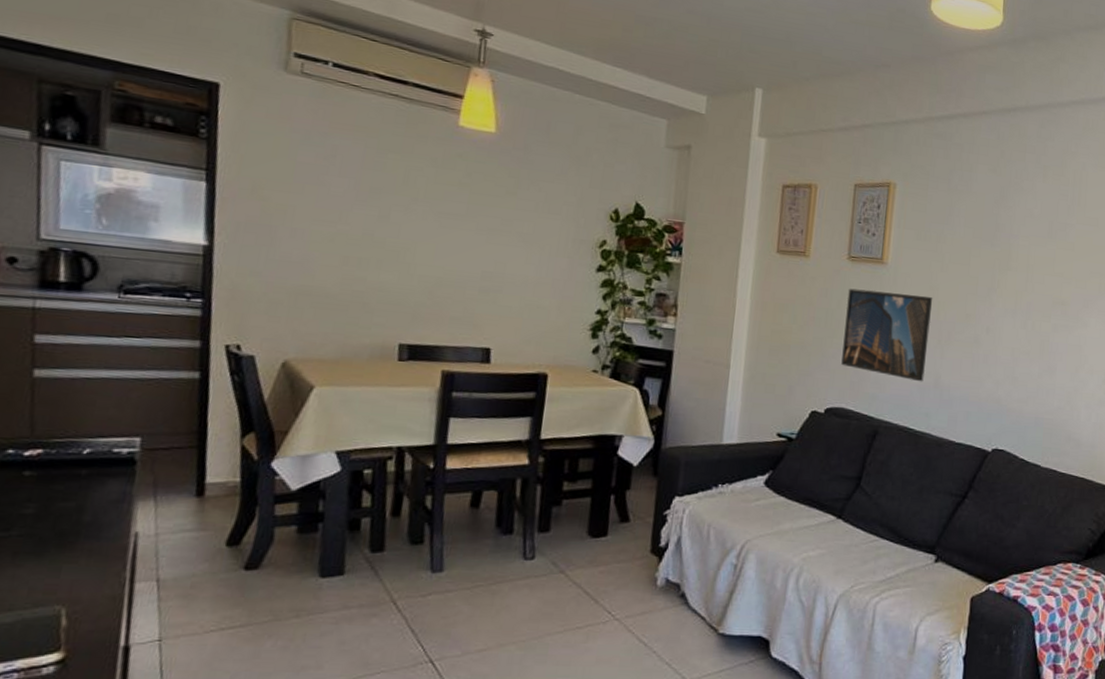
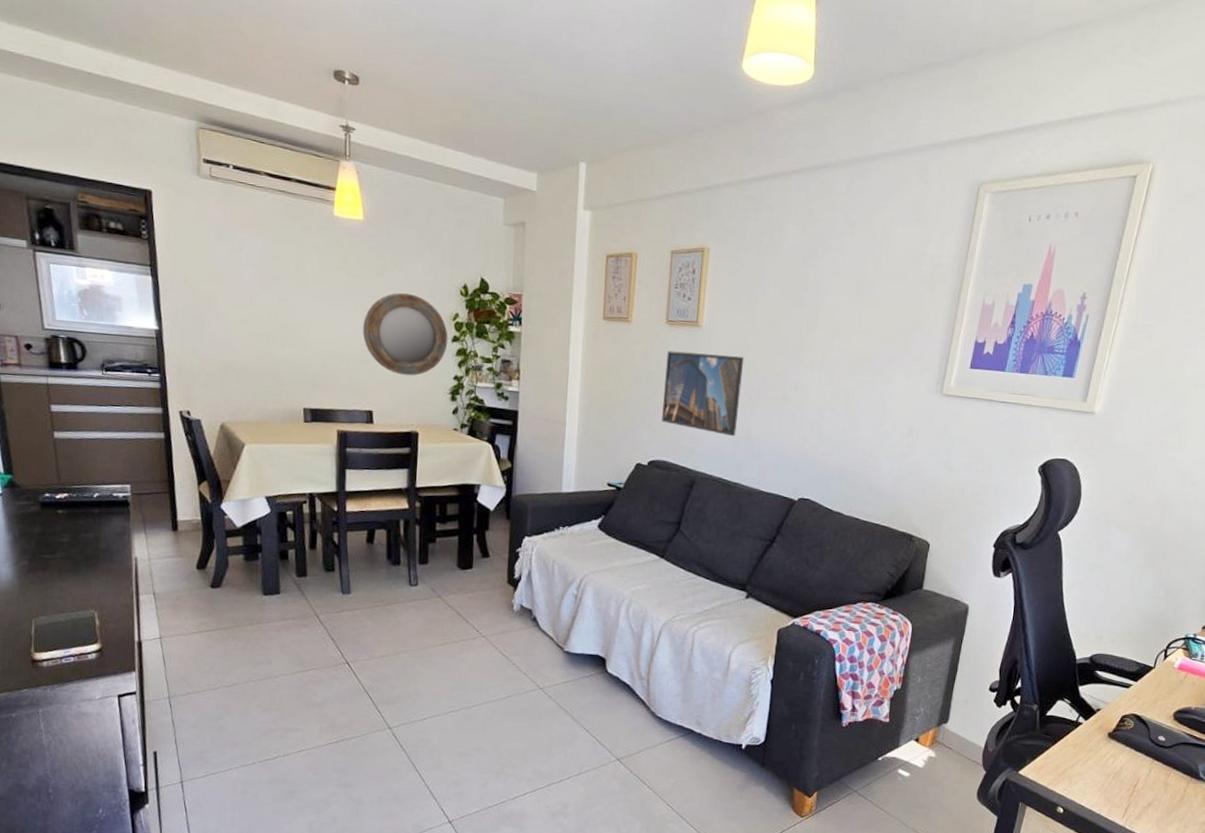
home mirror: none [484,214,593,309] -> present [363,292,448,376]

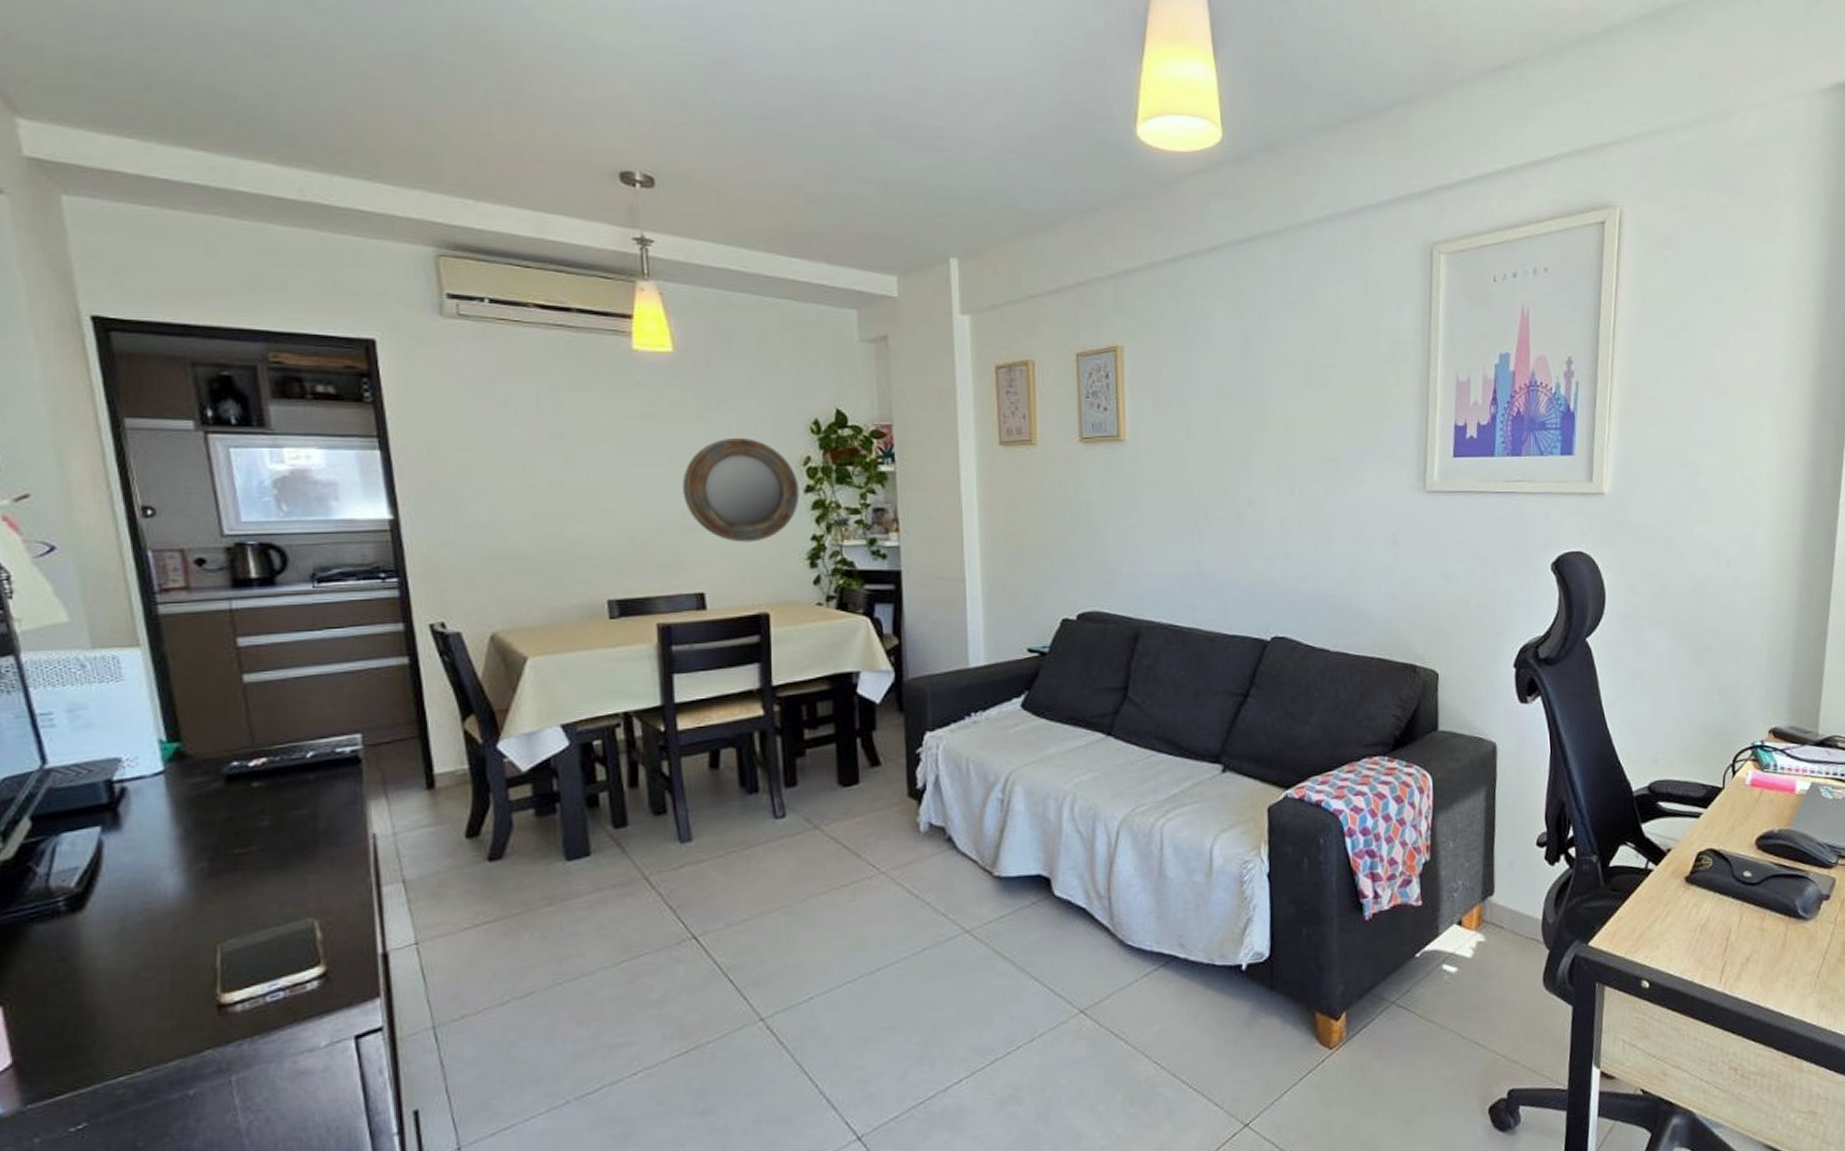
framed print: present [662,350,745,437] -> none [1085,471,1184,571]

